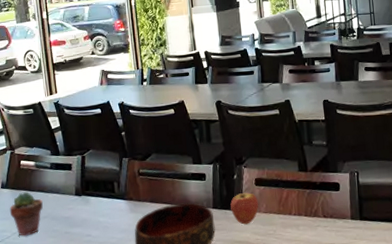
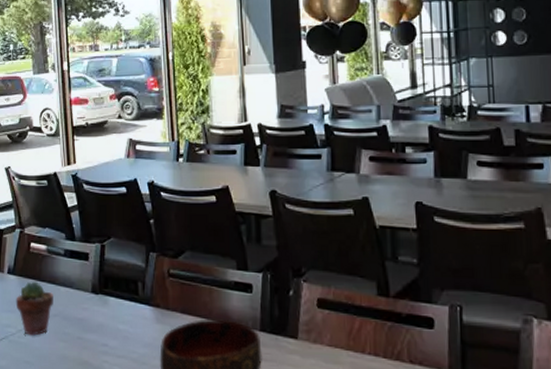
fruit: present [230,189,258,225] -> none [283,310,320,358]

